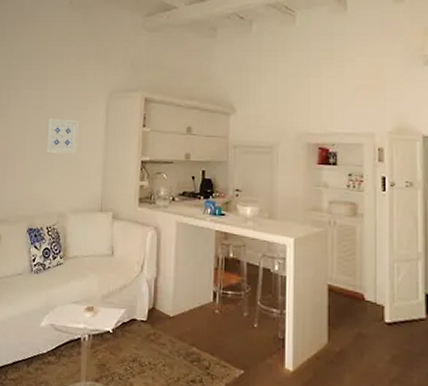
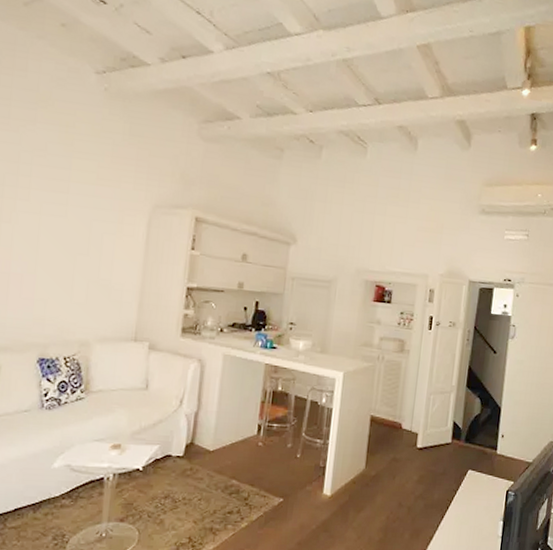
wall art: present [45,118,79,154] -> none [64,229,111,274]

